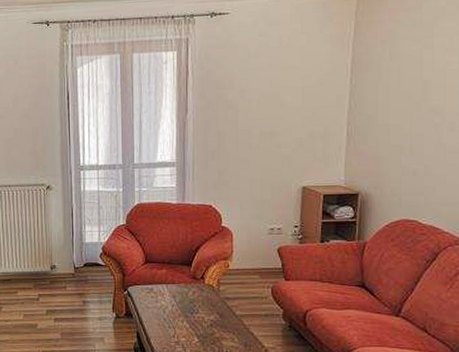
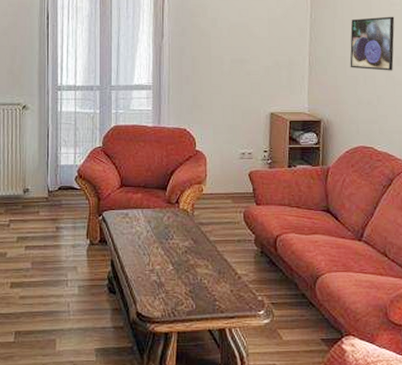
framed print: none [394,77,450,138] -> present [350,16,395,71]

